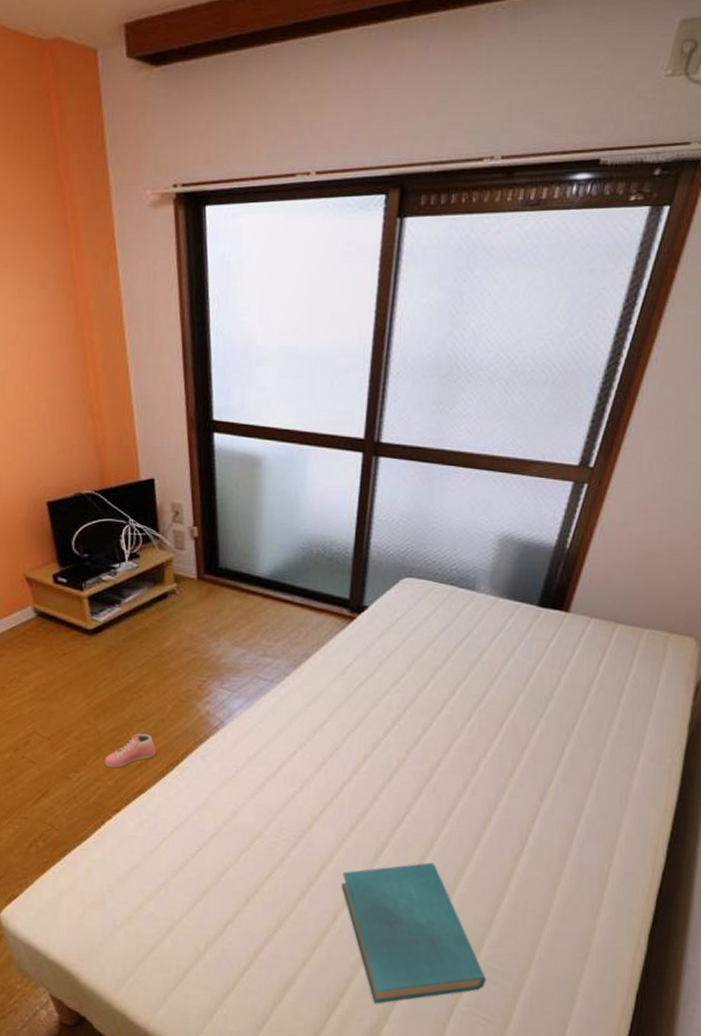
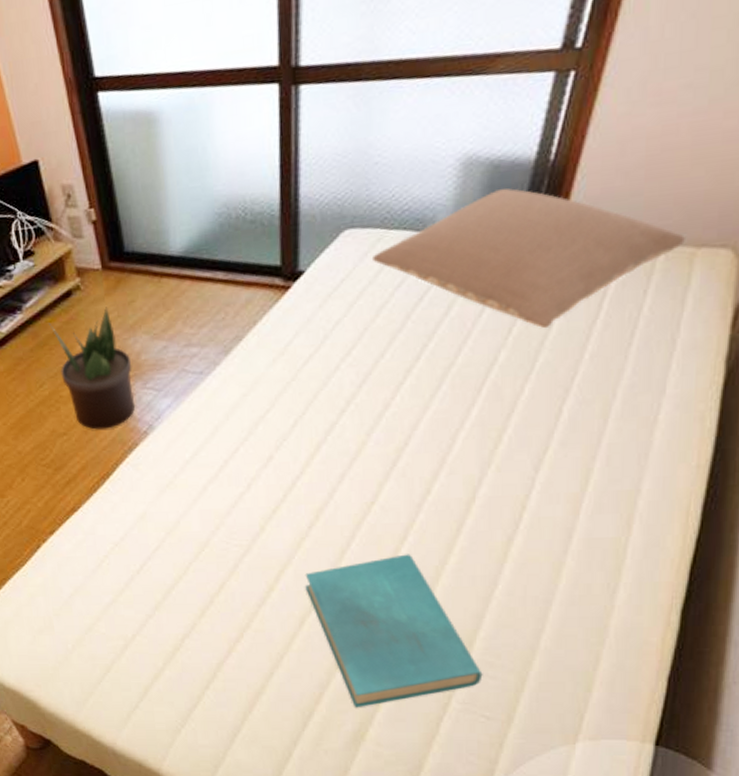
sneaker: present [104,734,157,768] -> none [30,449,84,489]
planter: none [143,612,212,720] -> present [49,307,135,430]
pillow: none [424,564,662,682] -> present [373,188,685,329]

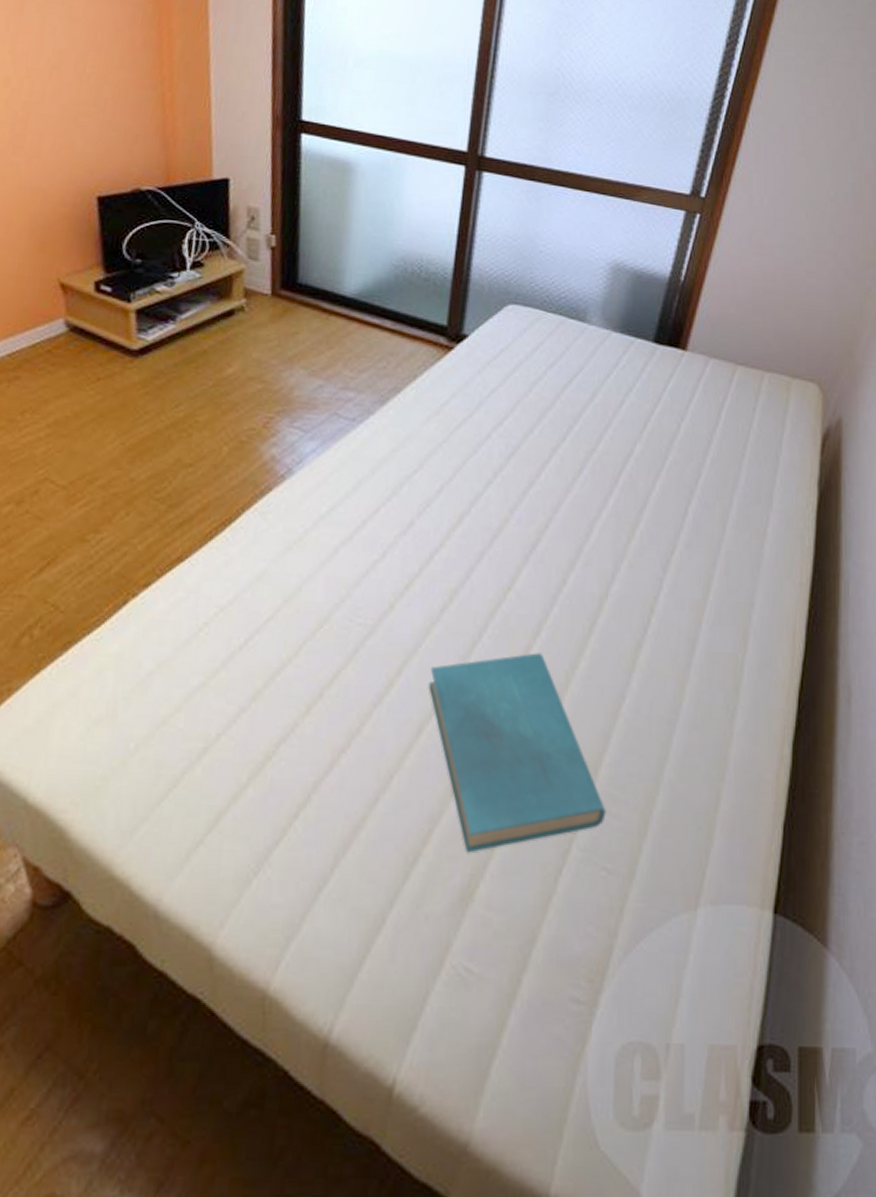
planter: present [49,307,135,430] -> none [202,334,283,466]
pillow: present [373,188,685,329] -> none [531,295,783,429]

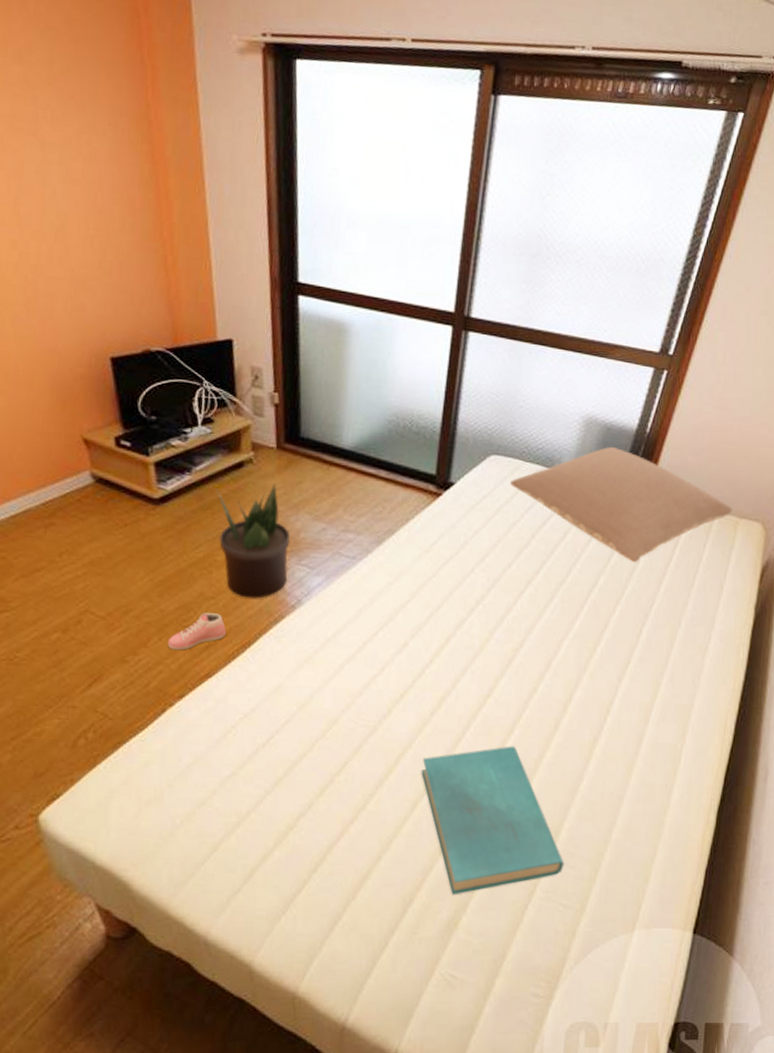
sneaker: none [135,483,205,528] -> present [167,613,227,651]
planter: none [202,334,283,466] -> present [216,483,291,598]
pillow: none [531,295,783,429] -> present [510,446,732,563]

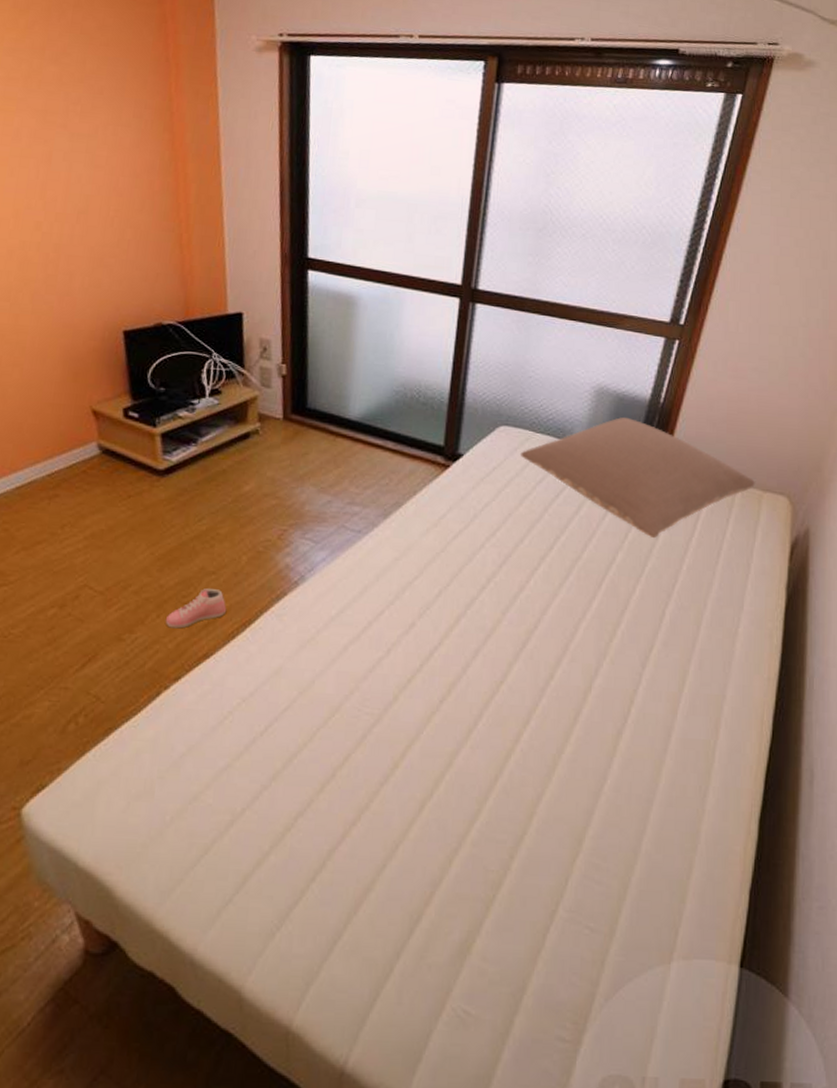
planter: present [216,483,291,598] -> none [221,454,295,574]
book: present [421,746,565,894] -> none [430,739,590,912]

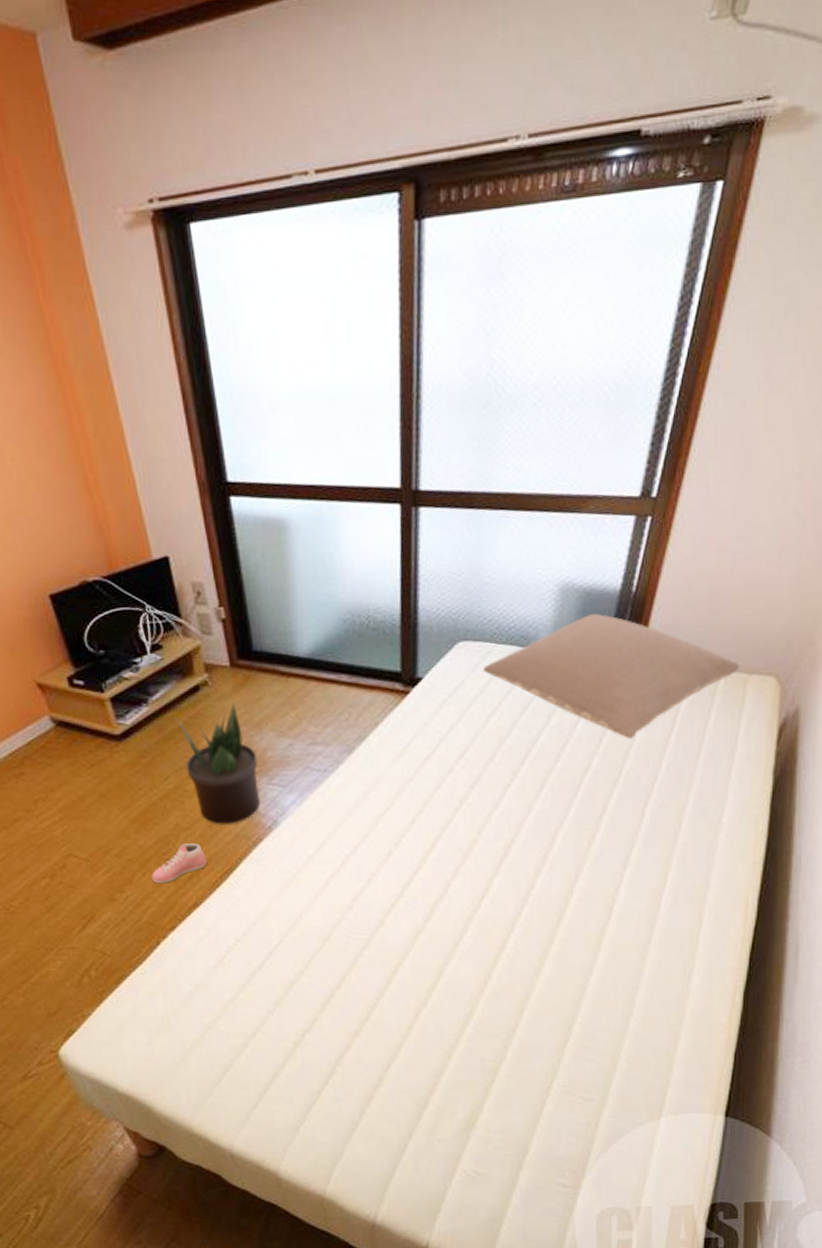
planter: none [221,454,295,574] -> present [175,703,260,824]

